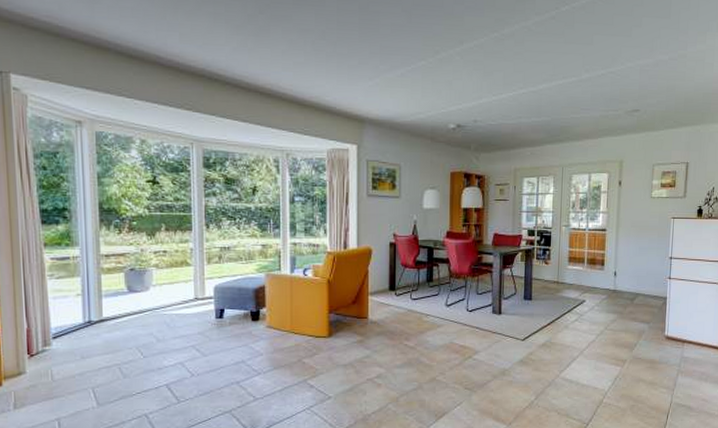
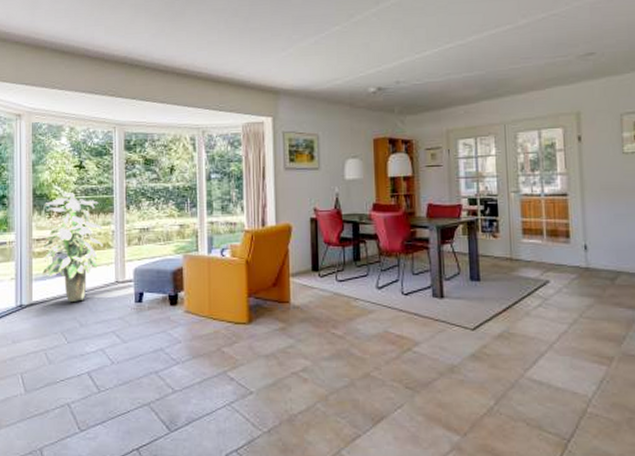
indoor plant: none [112,208,181,319] -> present [41,193,103,303]

